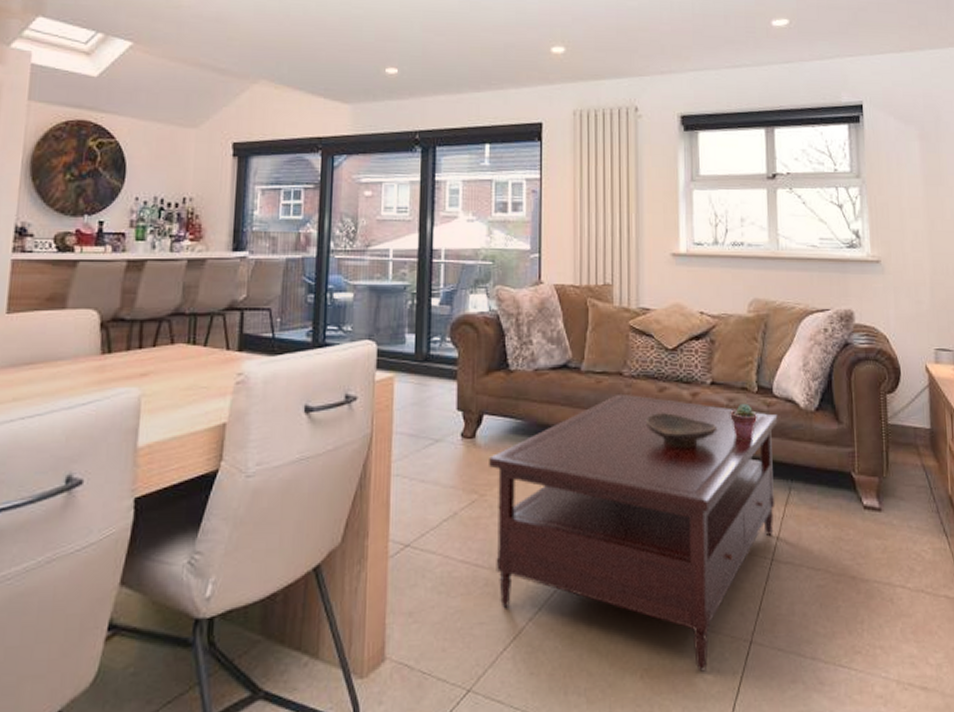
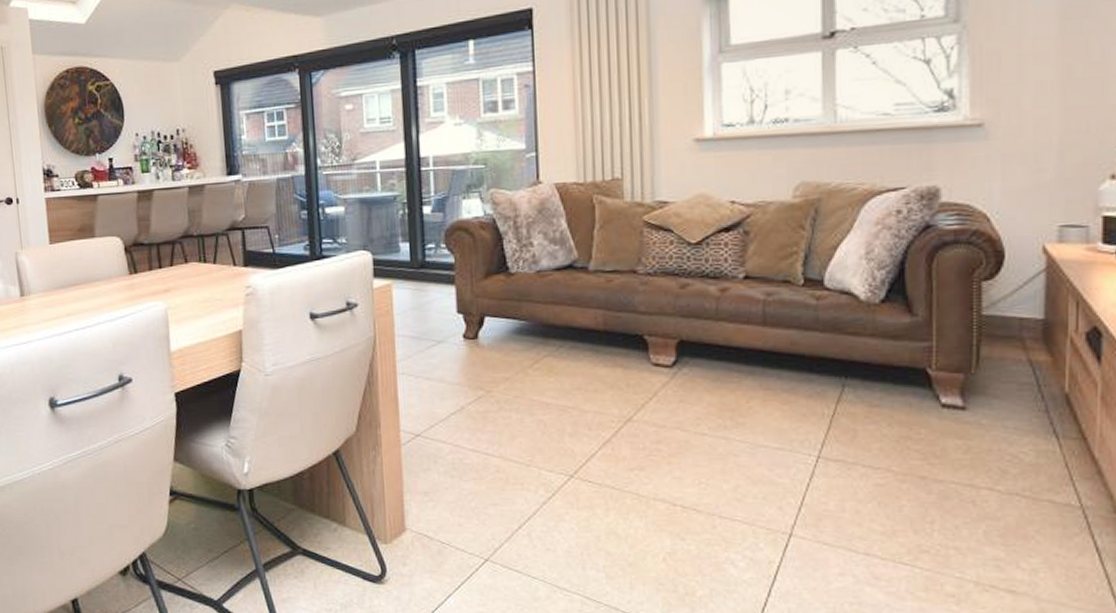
coffee table: present [489,393,778,672] -> none [493,292,830,559]
decorative bowl: present [645,413,716,447] -> none [664,310,751,345]
potted succulent: present [730,404,757,440] -> none [768,298,803,336]

